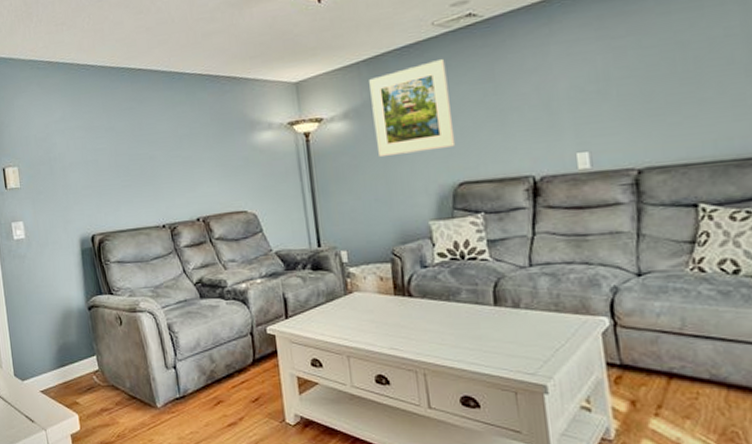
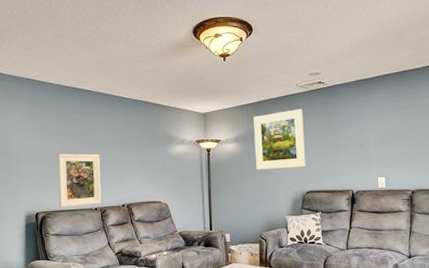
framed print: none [109,153,169,227] -> present [57,153,101,208]

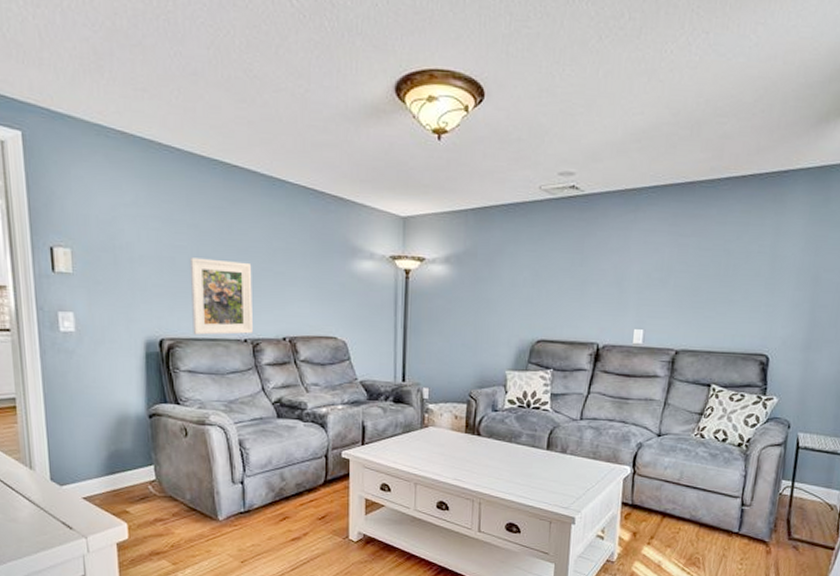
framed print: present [254,109,306,170] -> none [471,223,545,307]

